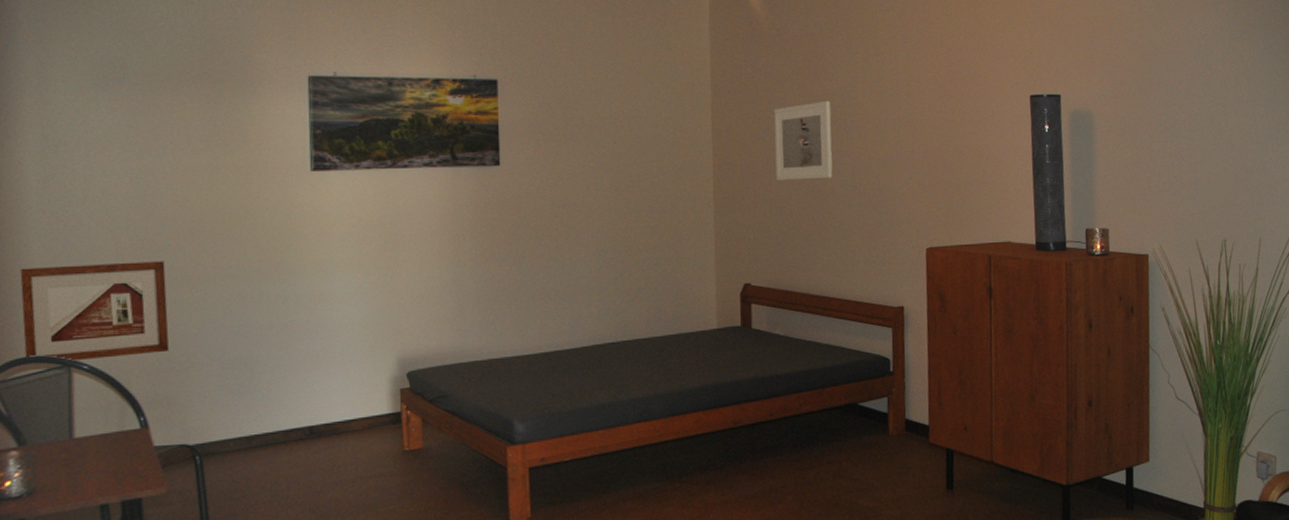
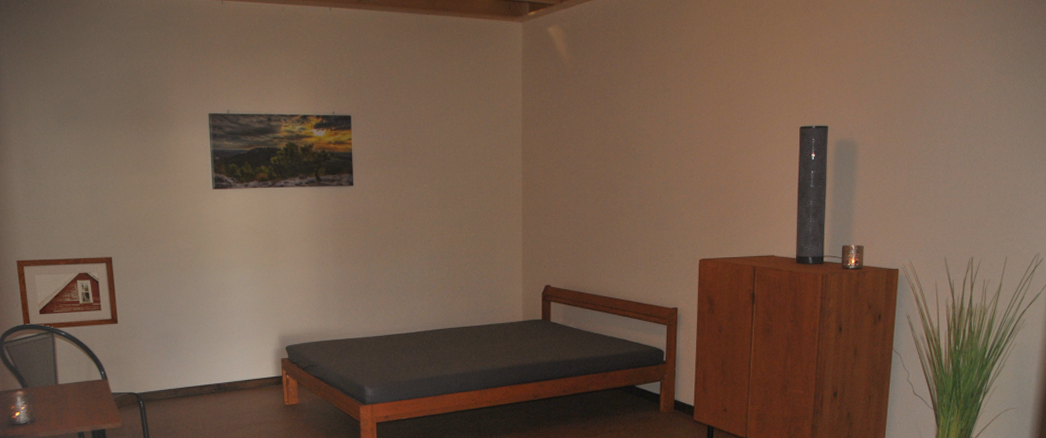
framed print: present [774,100,833,181] -> none [574,132,623,200]

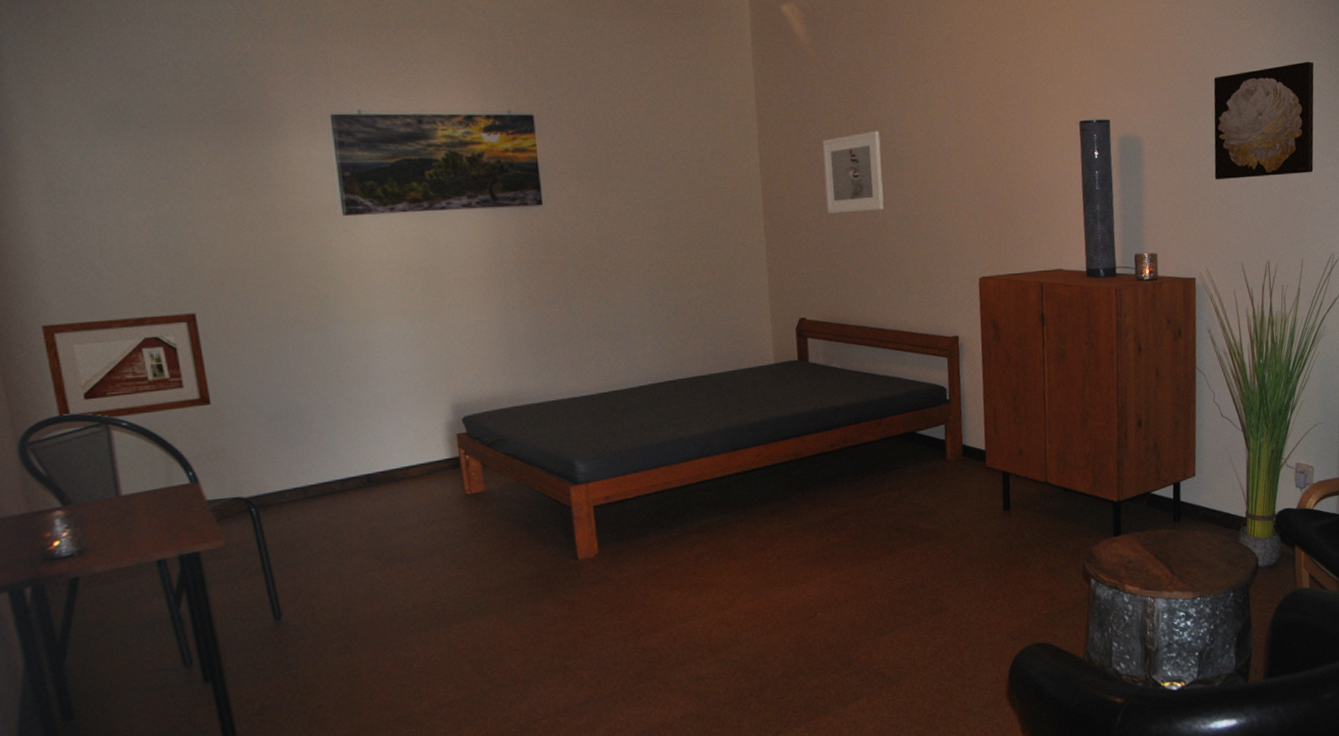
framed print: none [574,132,623,200] -> present [822,130,884,214]
wall art: none [925,74,1034,182] -> present [1213,61,1314,180]

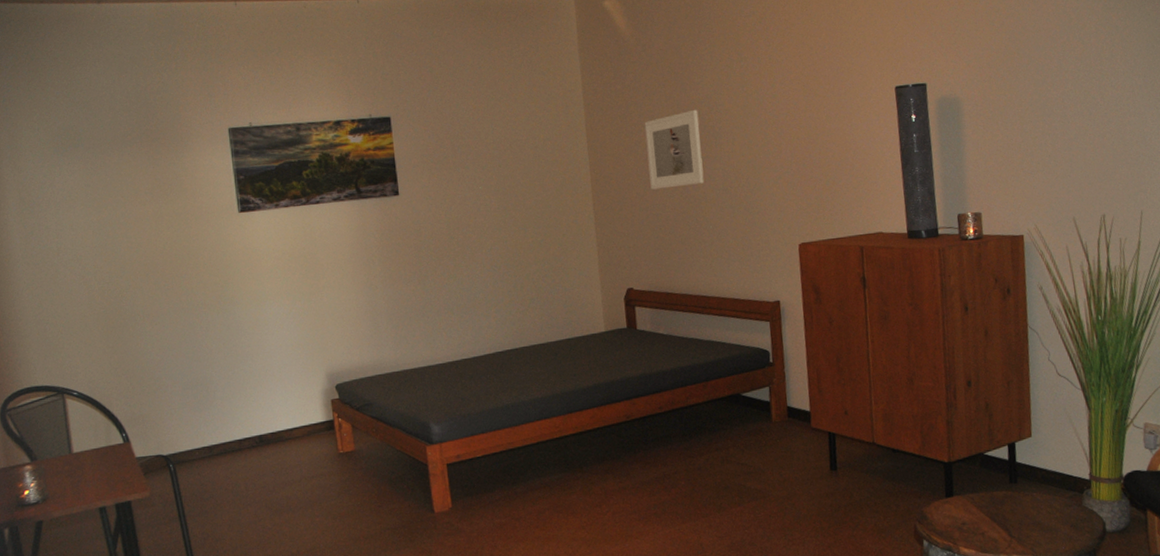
picture frame: present [41,313,212,418] -> none [16,300,140,389]
wall art: present [1213,61,1314,180] -> none [1035,8,1150,136]

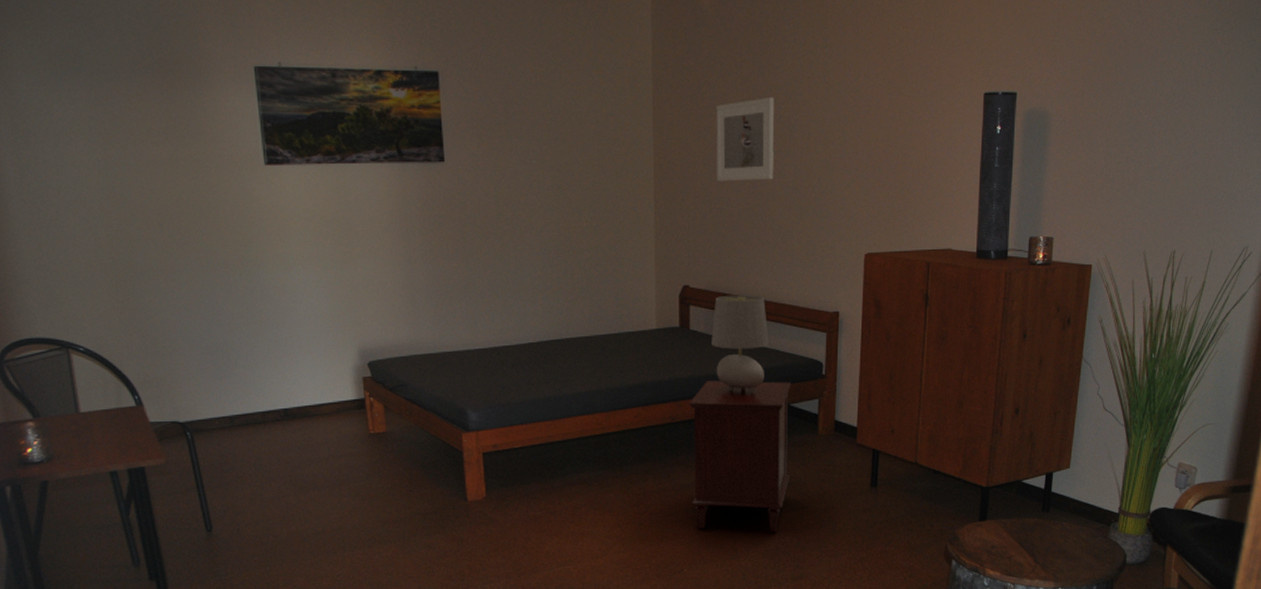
nightstand: none [642,372,749,525] -> present [689,381,791,532]
table lamp: none [658,292,715,387] -> present [711,295,769,394]

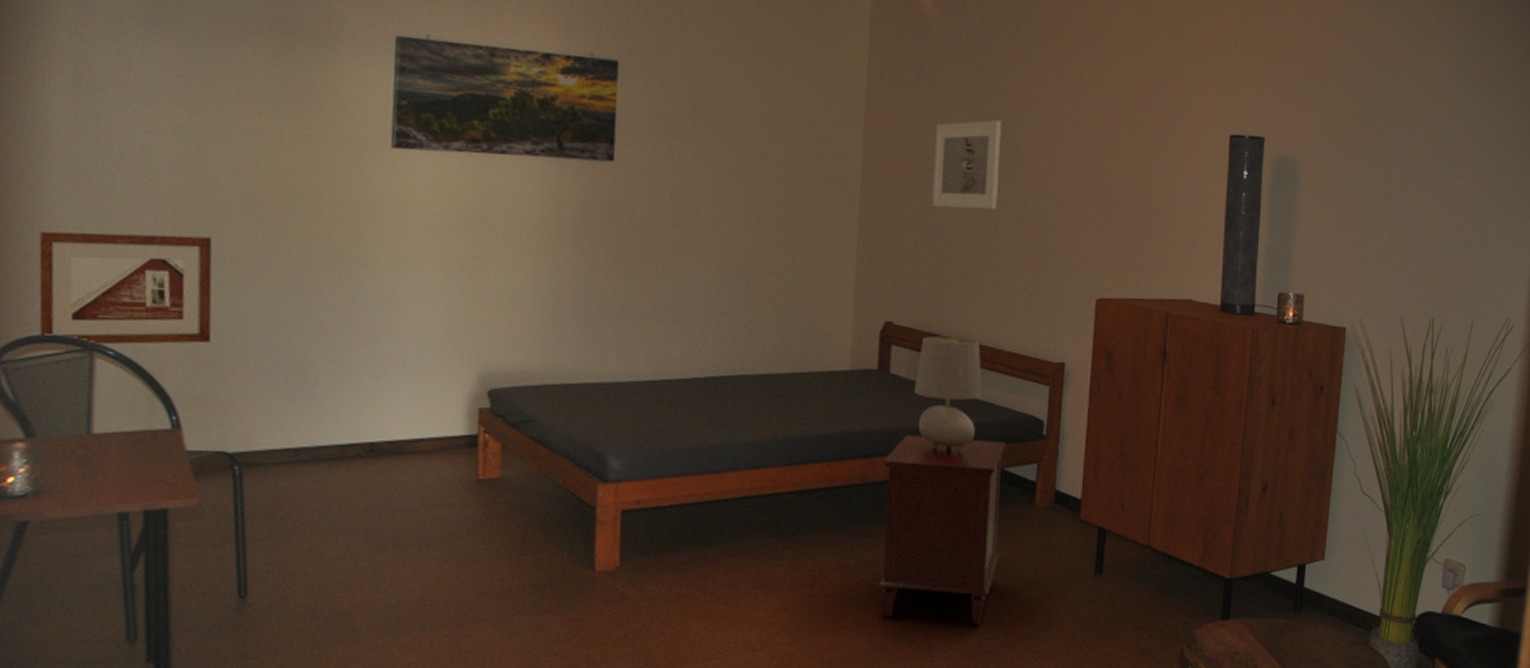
picture frame: none [12,251,153,343] -> present [39,231,213,345]

